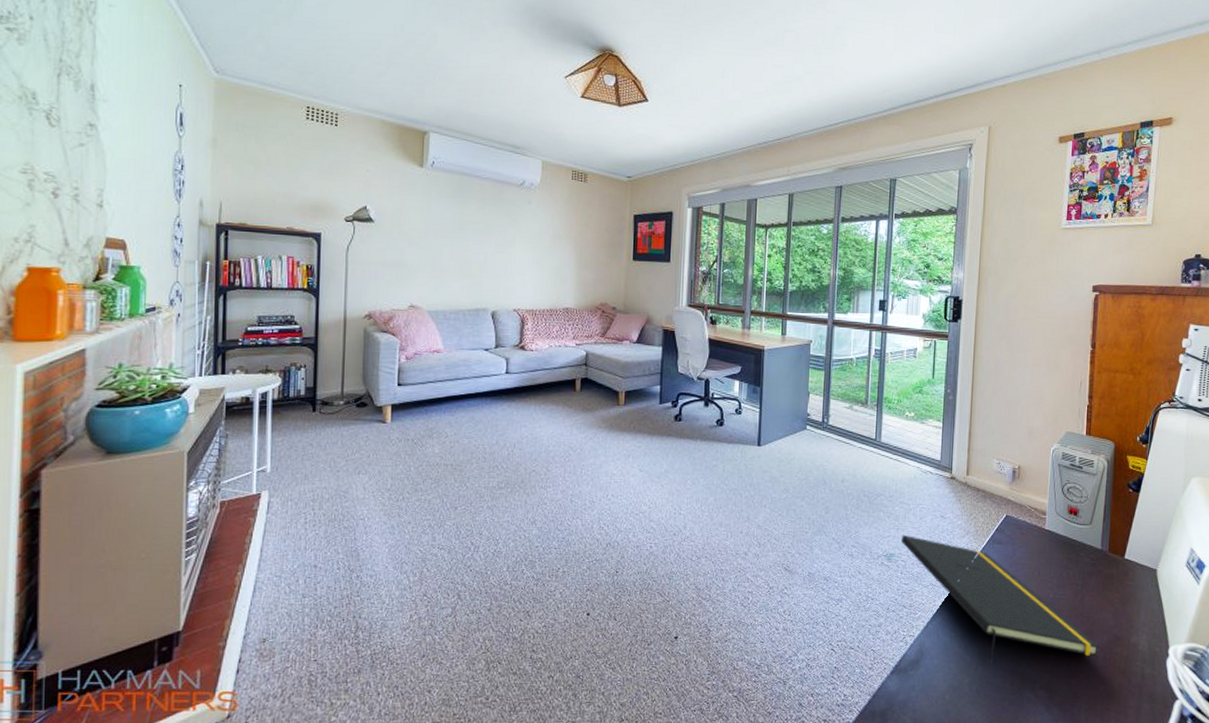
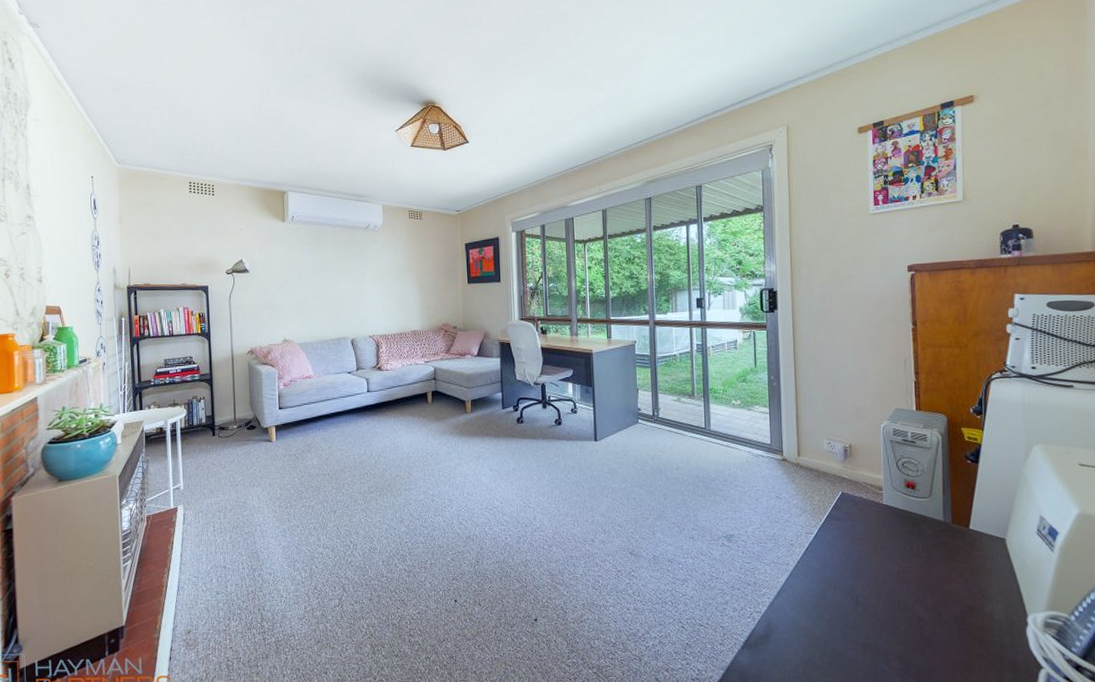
notepad: present [900,534,1101,663] -> none [739,516,954,636]

